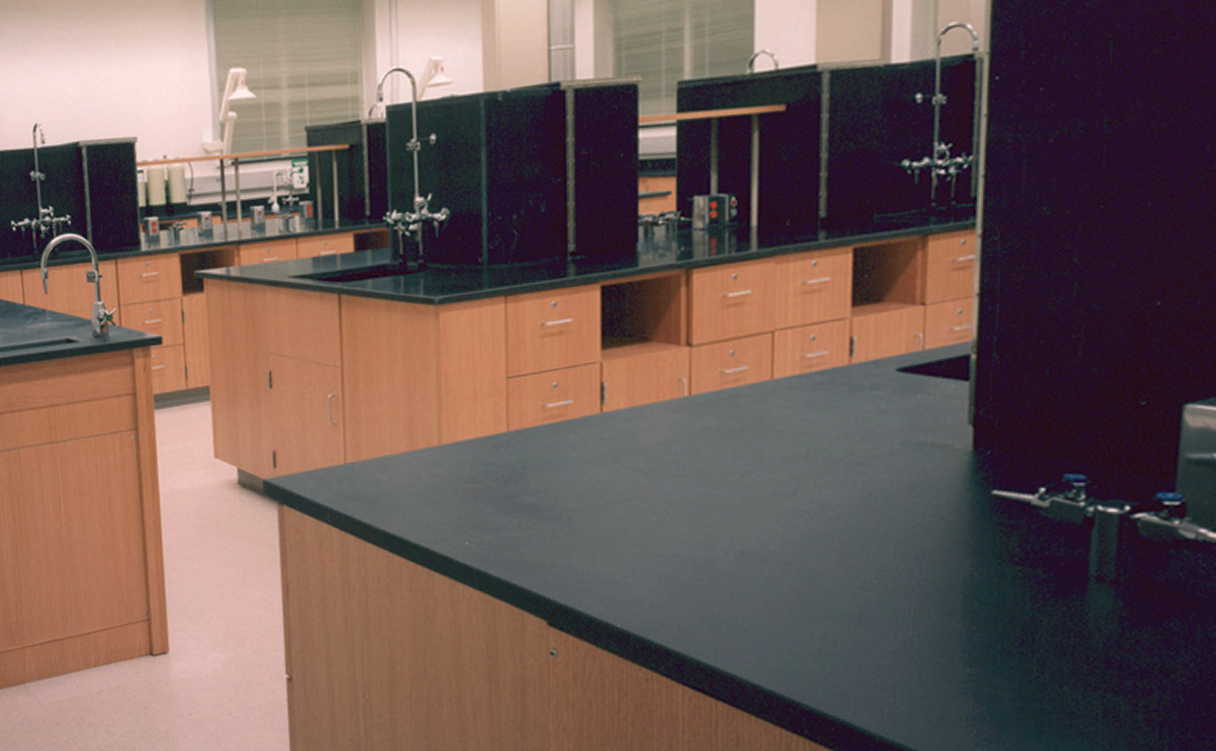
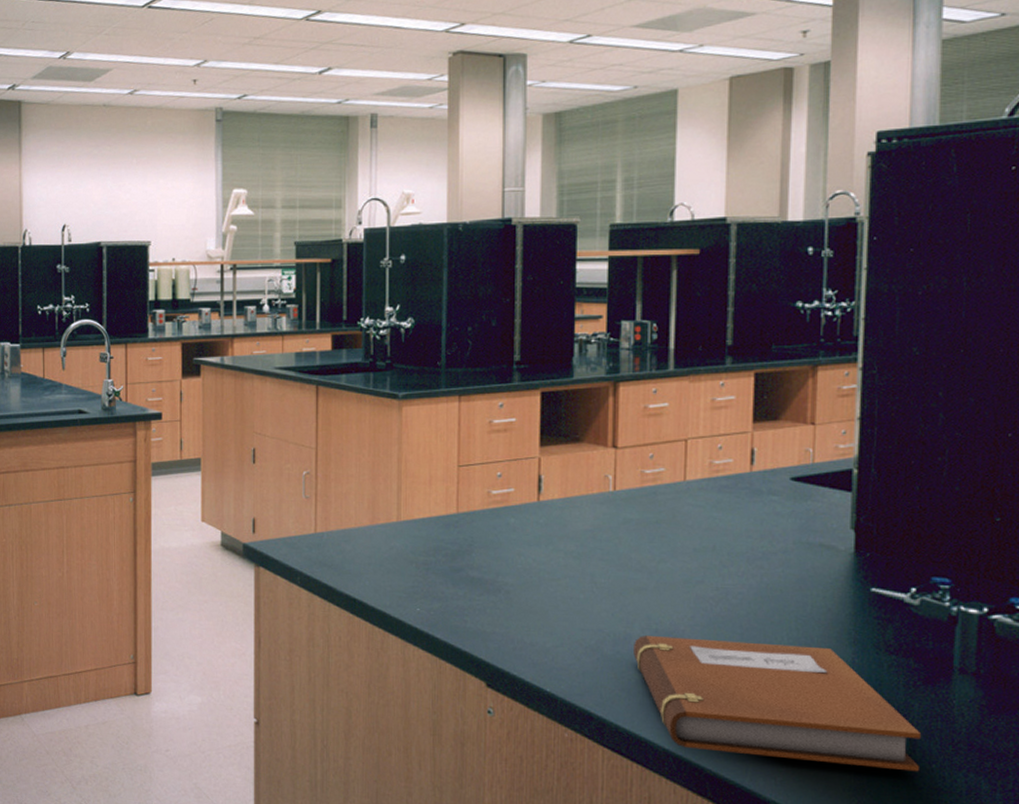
notebook: none [716,559,1052,695] -> present [633,636,922,772]

